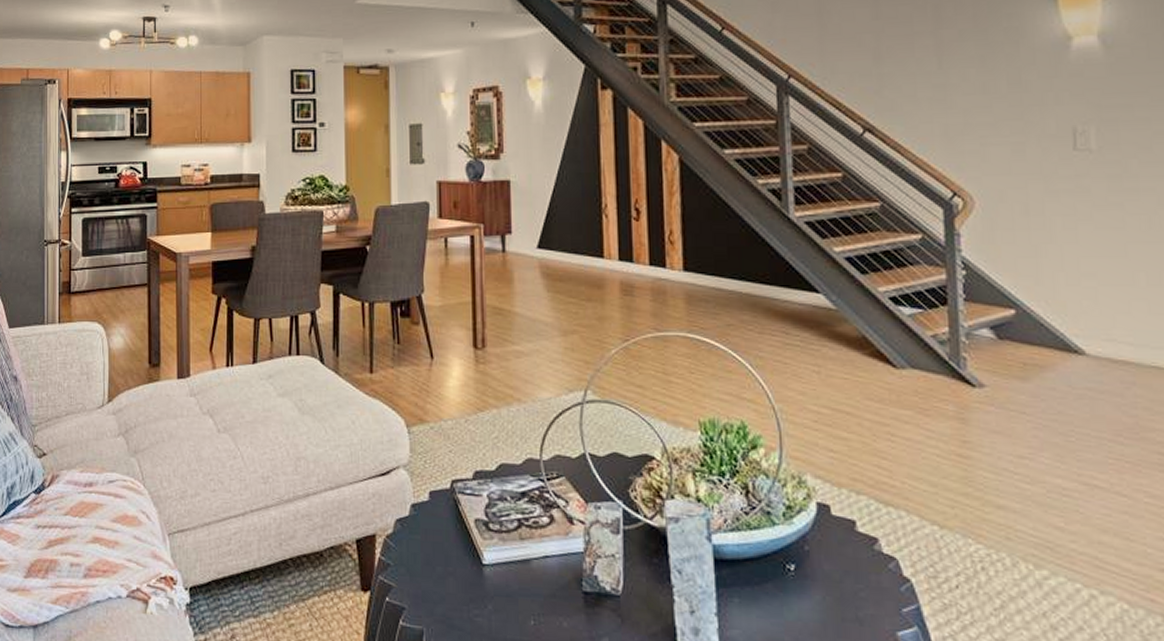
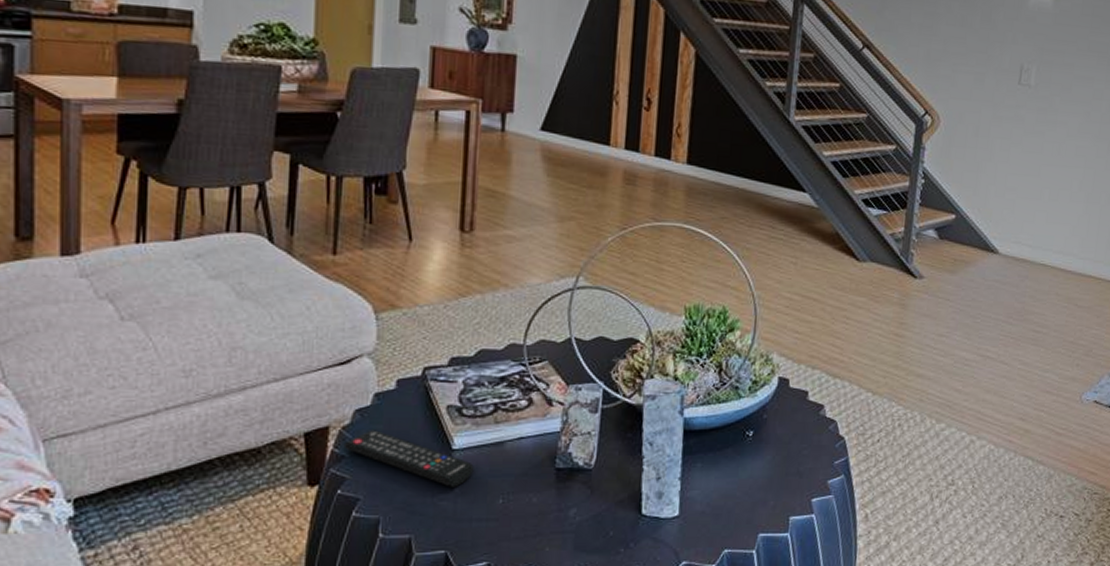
remote control: none [388,540,504,604] -> present [343,430,474,487]

